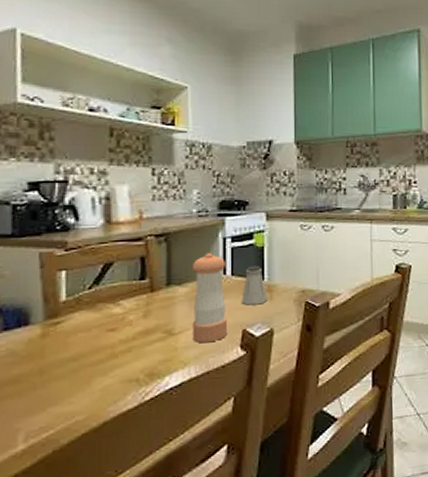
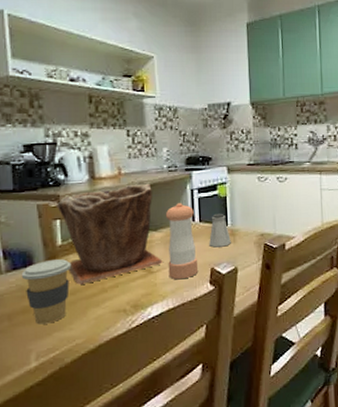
coffee cup: none [13,318,77,398] -> present [21,259,72,325]
plant pot: none [62,229,188,350] -> present [55,183,164,286]

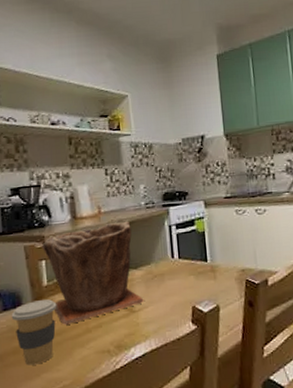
pepper shaker: present [165,203,199,280] -> none [144,240,180,319]
saltshaker: present [209,213,231,248] -> none [189,249,212,285]

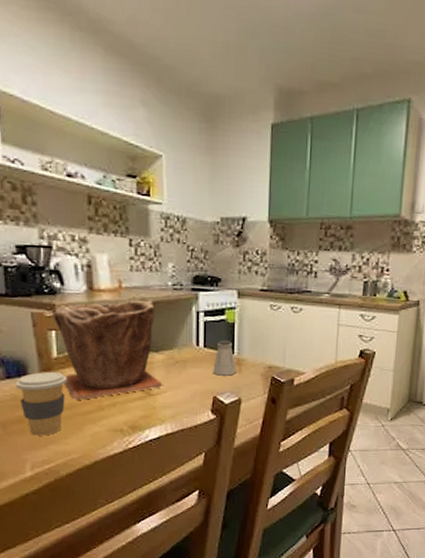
saltshaker: none [189,249,212,285] -> present [213,340,236,376]

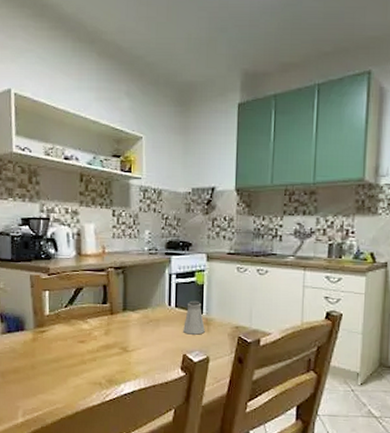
coffee cup: present [15,372,68,436] -> none [14,327,57,386]
plant pot: present [51,299,164,401] -> none [46,263,139,355]

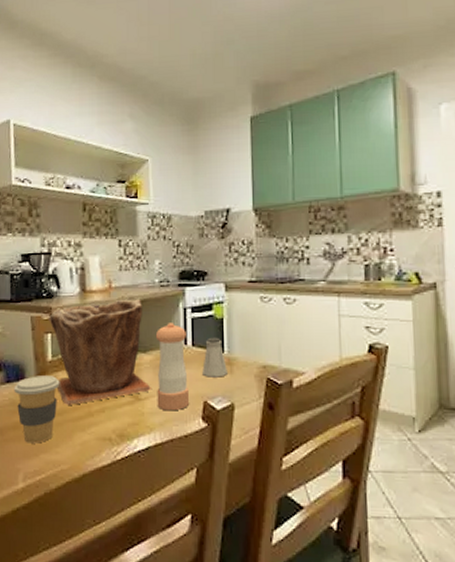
coffee cup: none [14,327,57,386] -> present [14,376,60,444]
plant pot: none [46,263,139,355] -> present [48,299,153,406]
pepper shaker: none [142,286,171,362] -> present [155,323,190,411]

